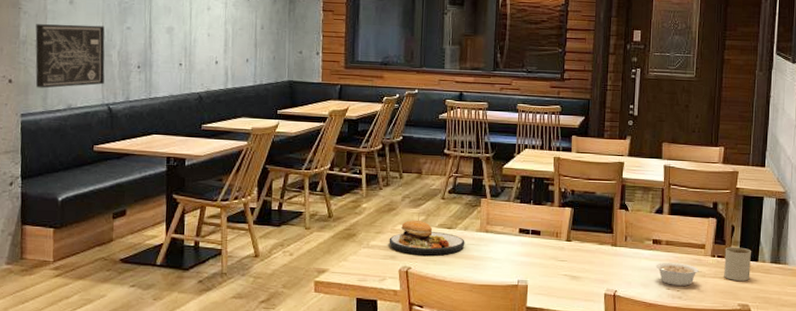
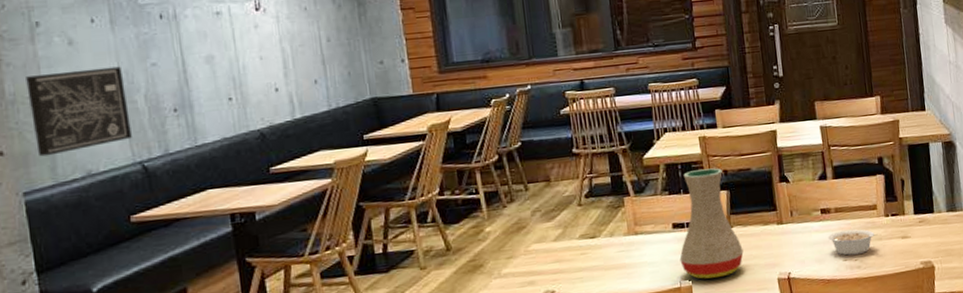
plate: present [389,213,465,256] -> none [523,226,614,276]
vase: none [521,186,578,283] -> present [679,168,744,279]
mug: present [724,247,751,281] -> none [898,200,929,238]

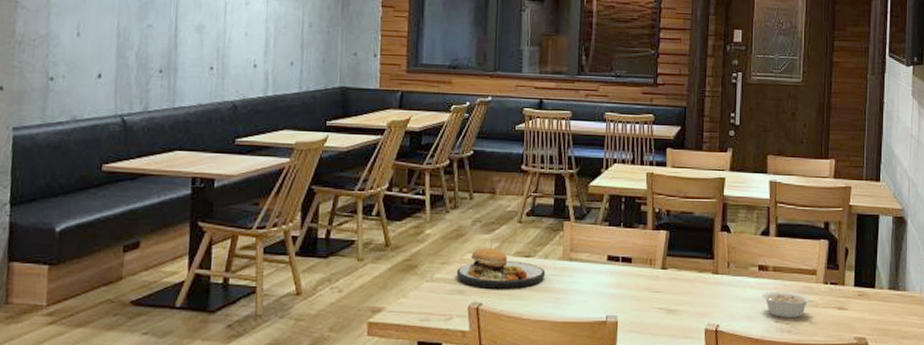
wall art: present [26,66,132,157] -> none [33,20,121,97]
plate: none [523,226,614,276] -> present [456,239,546,289]
vase: present [679,168,744,279] -> none [609,205,674,319]

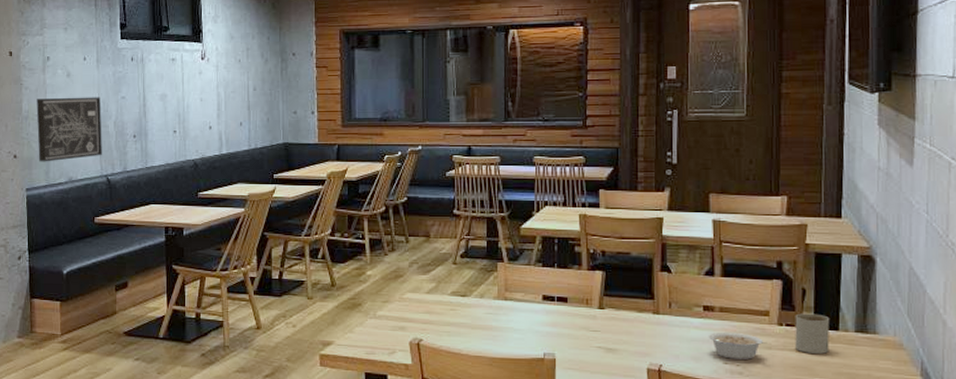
wall art: none [33,20,121,97] -> present [36,97,102,162]
plate: present [456,239,546,289] -> none [397,279,482,326]
mug: none [838,272,867,311] -> present [795,313,829,354]

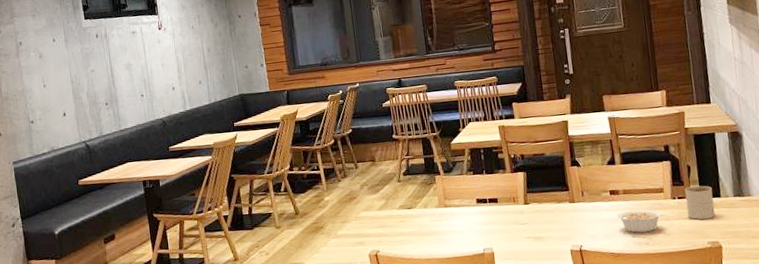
wall art: present [36,97,102,162] -> none [14,72,79,137]

